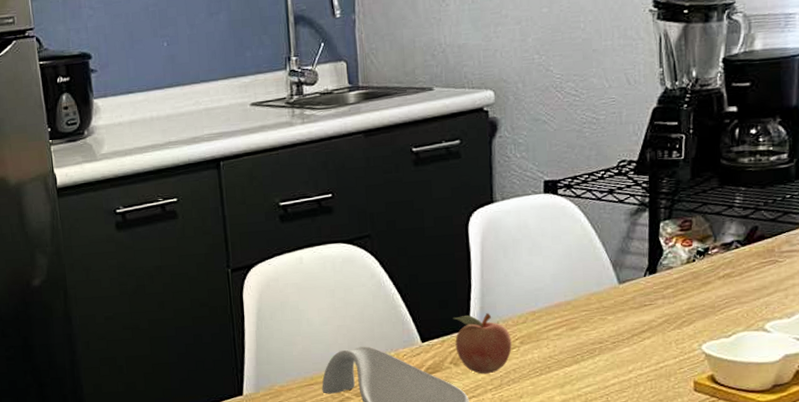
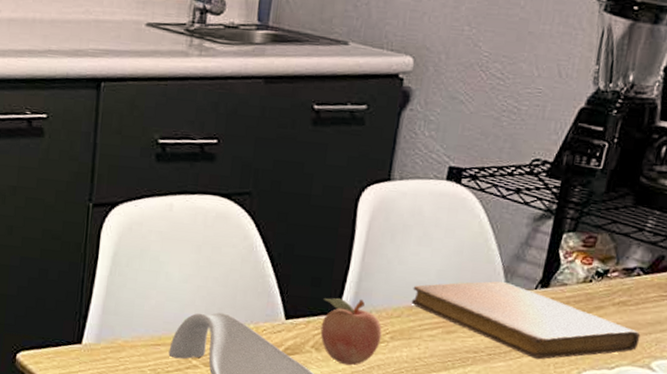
notebook: none [532,274,750,340] -> present [411,281,641,360]

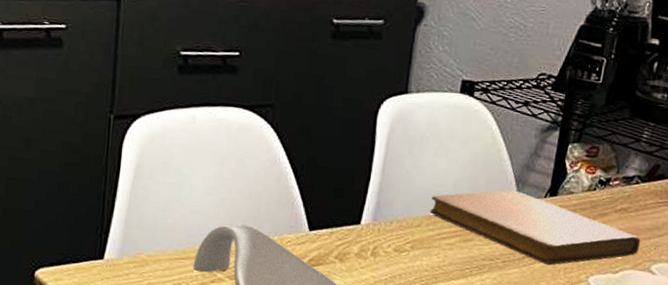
fruit: present [320,298,382,366] -> none [343,209,403,276]

